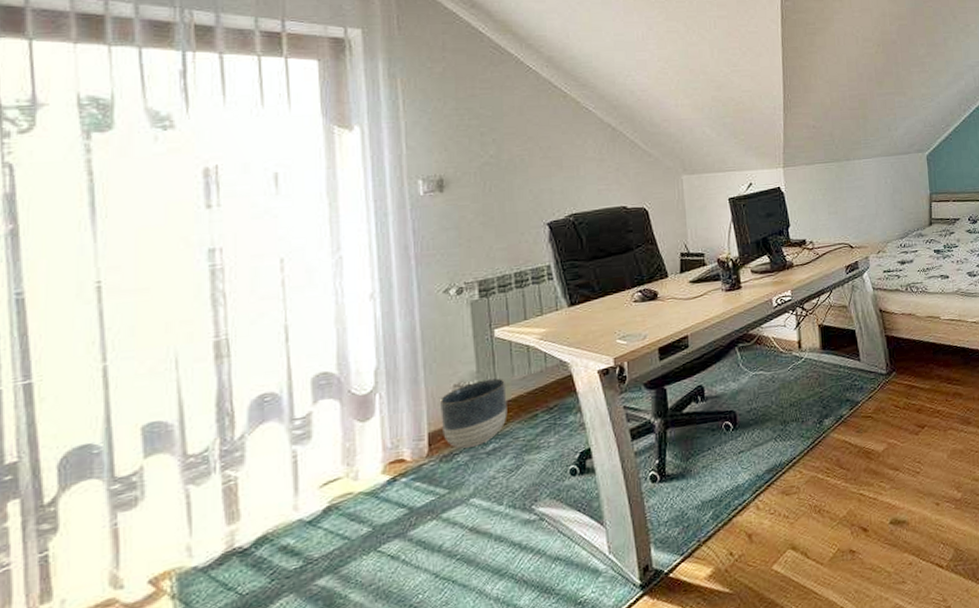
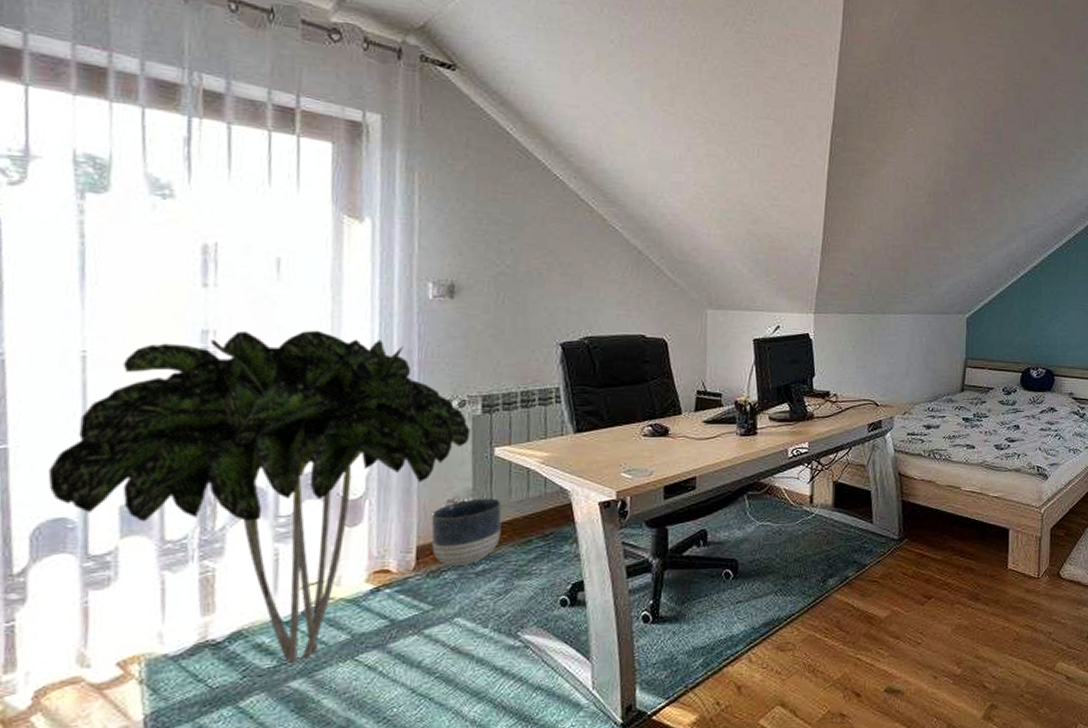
indoor plant: none [71,236,470,561] -> present [48,330,470,663]

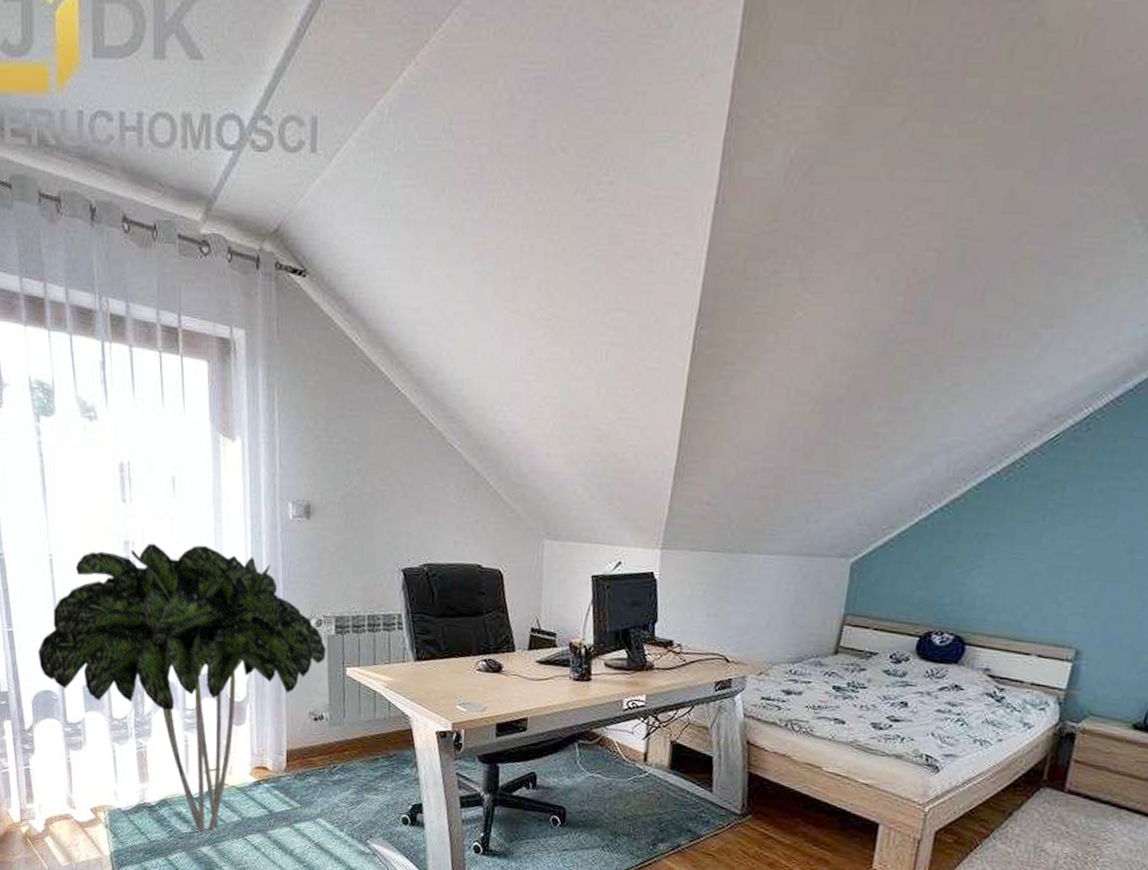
planter: present [431,498,502,566] -> none [297,713,353,773]

